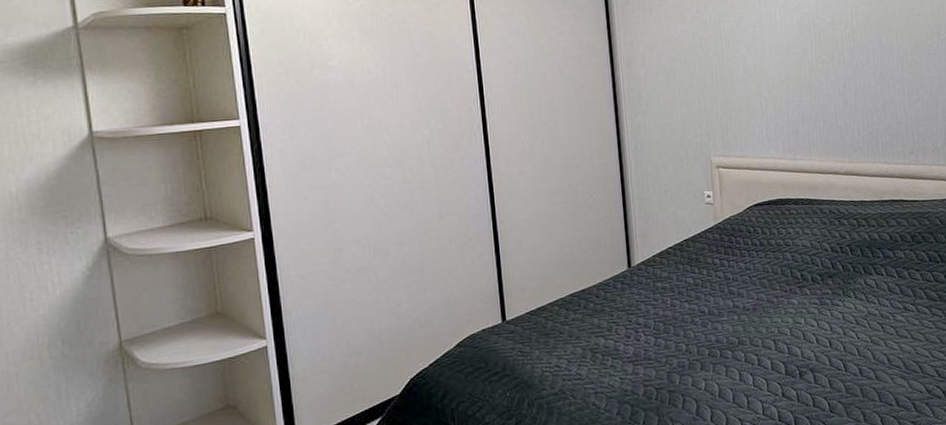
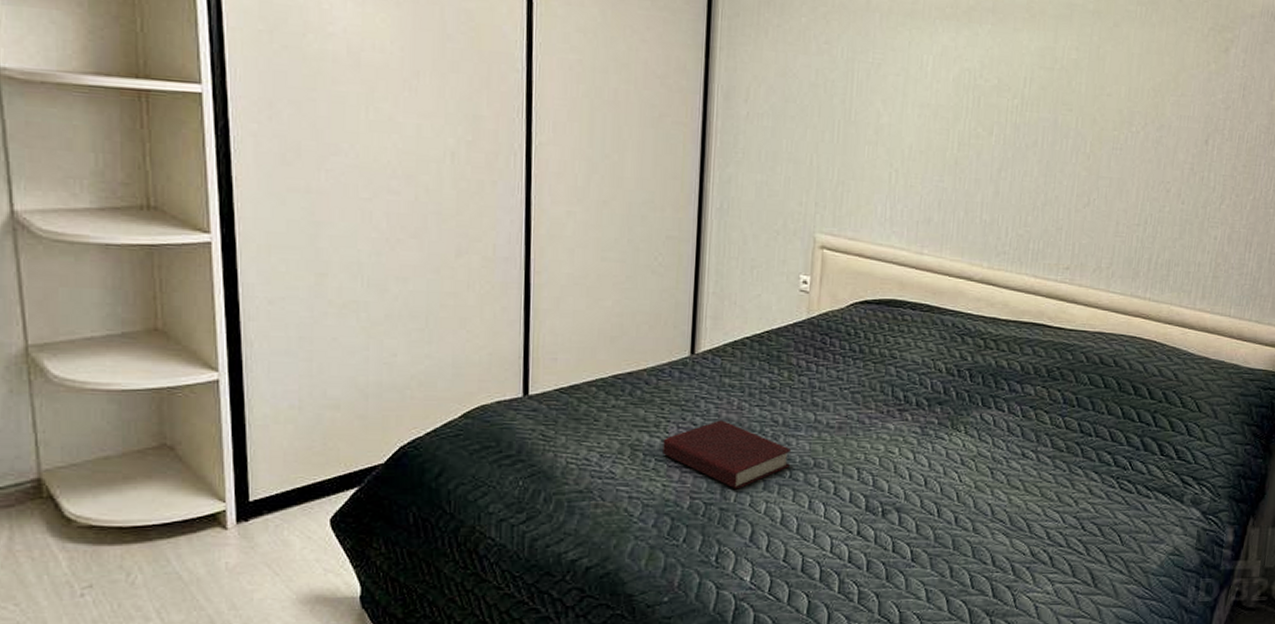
book: none [616,317,719,373] -> present [663,420,790,489]

